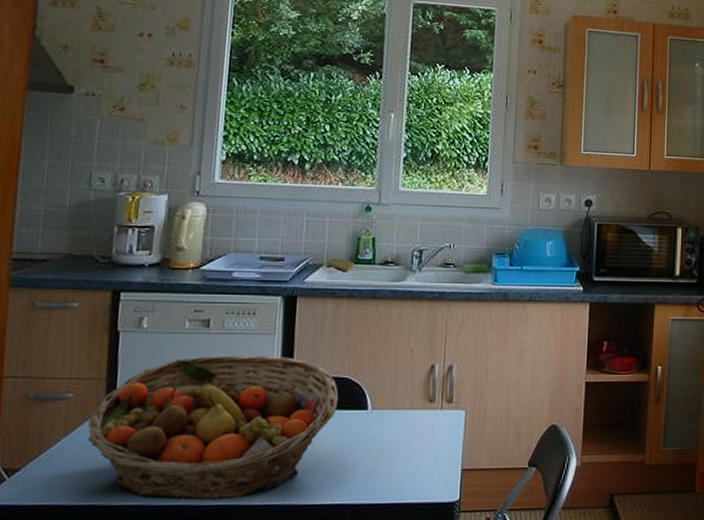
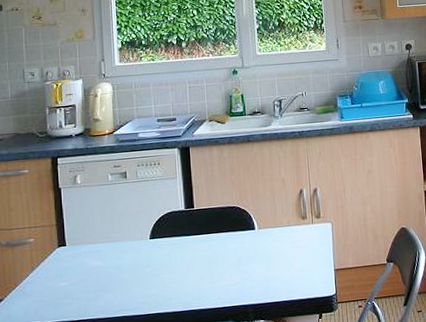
fruit basket: present [87,355,339,501] -> none [47,195,232,314]

